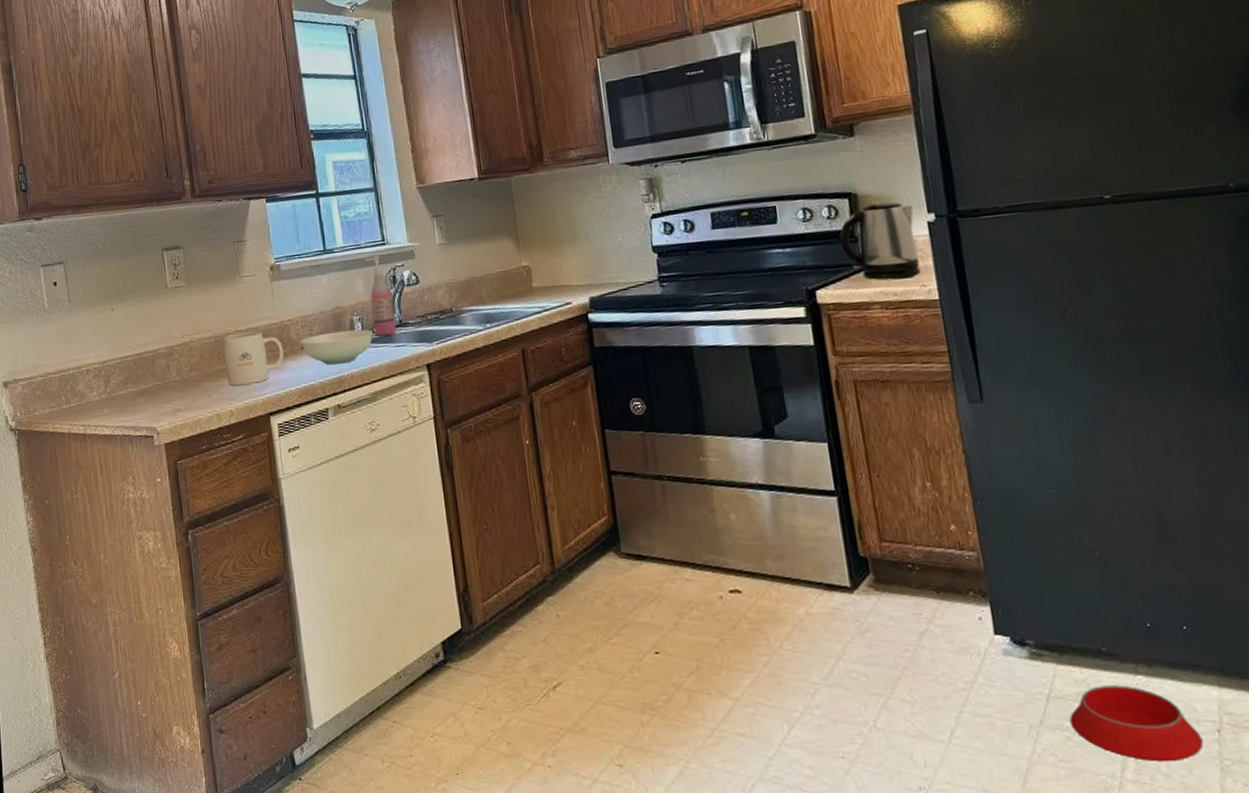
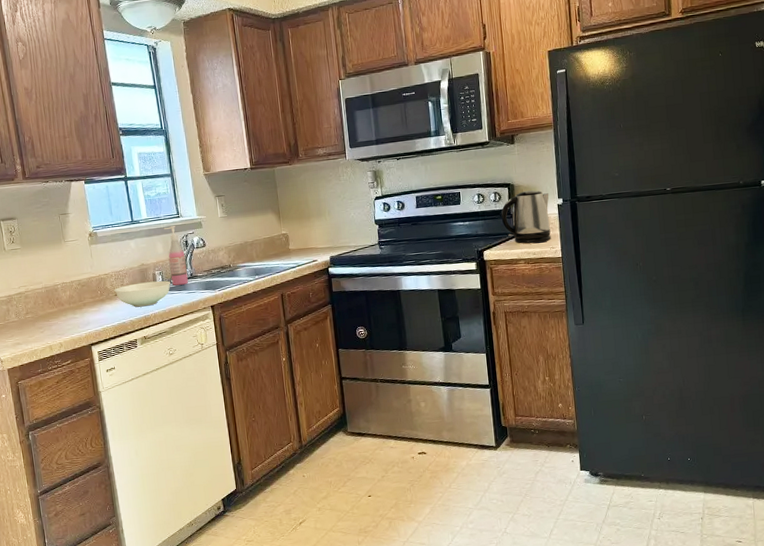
mug: present [223,331,284,387] -> none [52,283,102,325]
pet bowl: present [1069,685,1203,761] -> none [620,495,693,539]

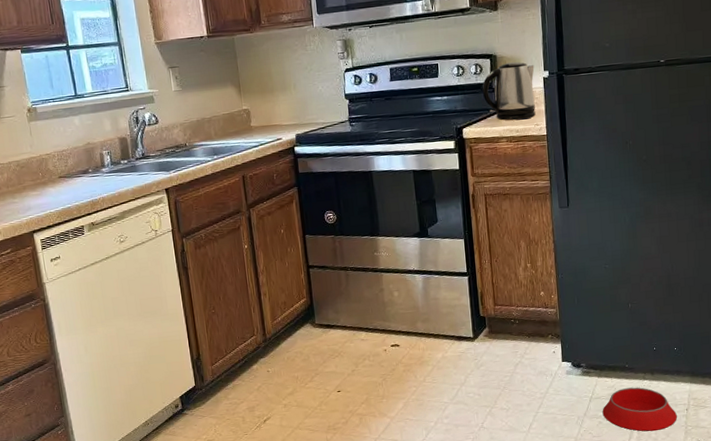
bowl: present [114,280,171,308] -> none [57,161,121,191]
soap dispenser: present [164,225,188,286] -> none [111,100,140,167]
pet bowl: none [620,495,693,539] -> present [602,387,677,431]

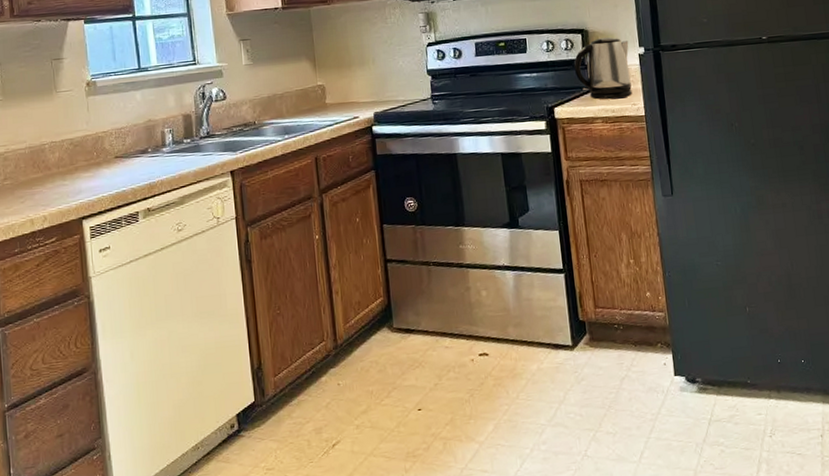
pet bowl: present [602,387,677,431] -> none [724,407,811,463]

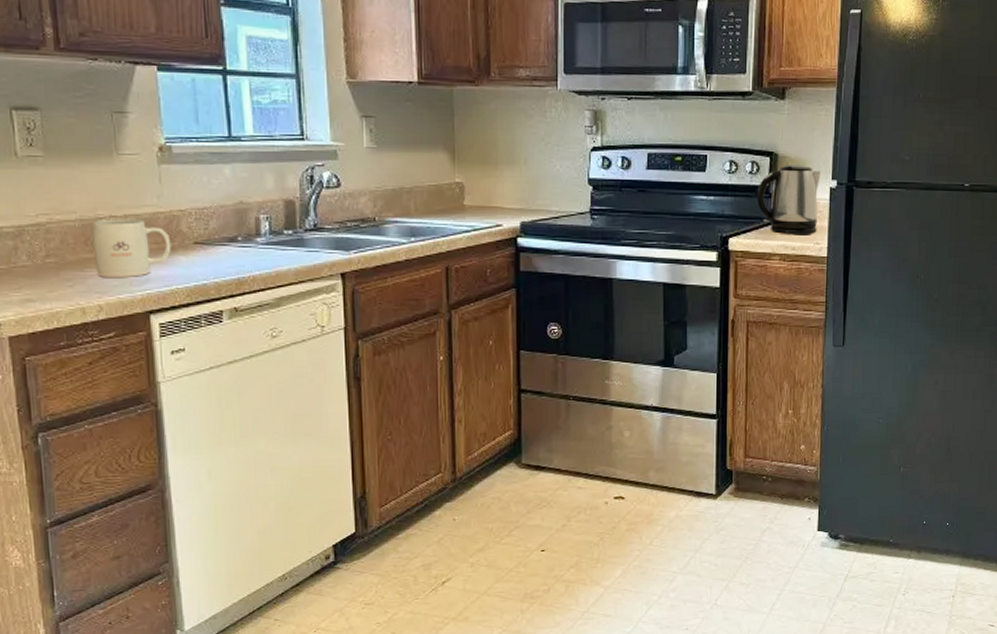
mug: none [38,142,98,193] -> present [92,219,172,279]

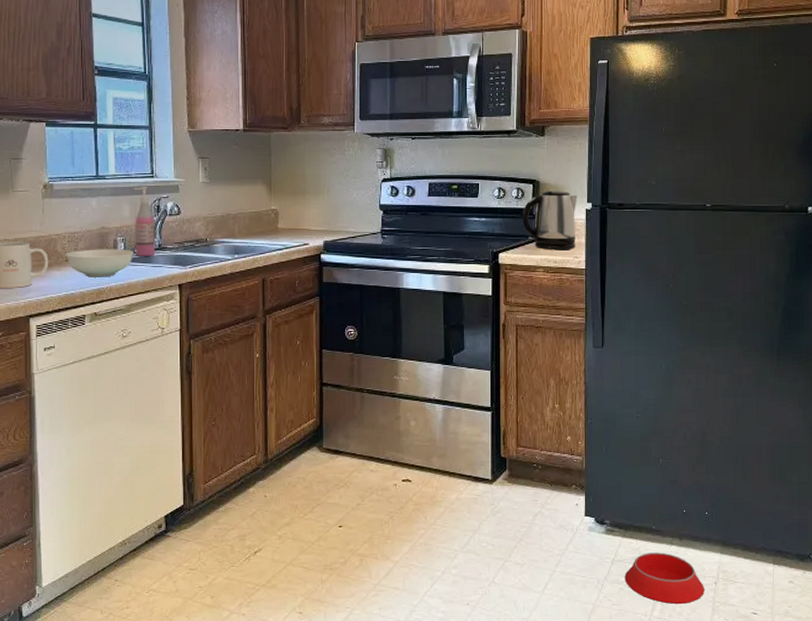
bowl: none [193,229,283,264] -> present [65,249,135,277]
soap dispenser: none [279,150,309,240] -> present [134,186,155,257]
pet bowl: none [858,566,941,620] -> present [624,552,704,604]

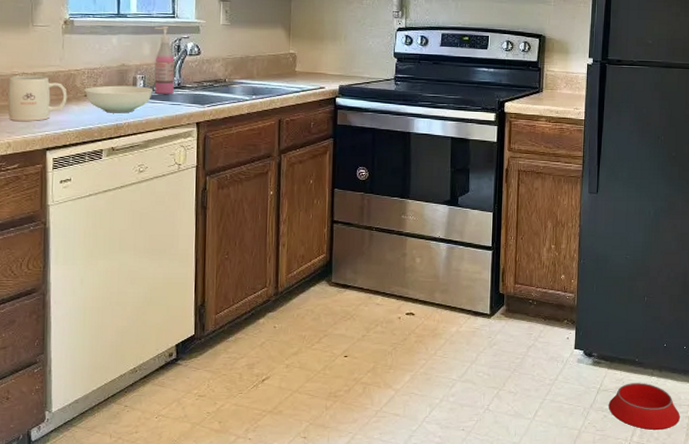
kettle: present [522,189,578,251] -> none [528,44,580,102]

